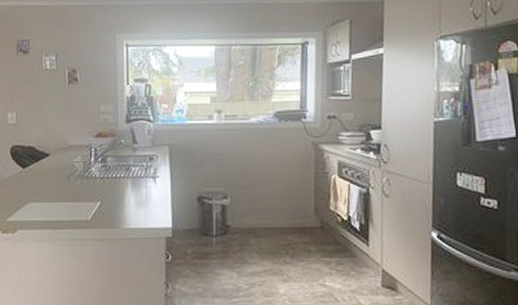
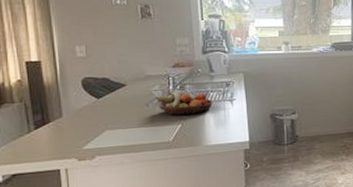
fruit bowl: none [77,162,134,191] -> present [156,89,213,115]

